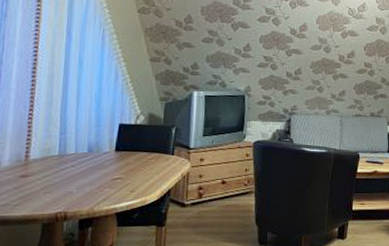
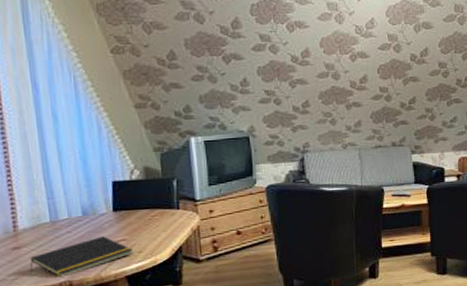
notepad: none [31,173,126,208] -> present [29,236,133,277]

